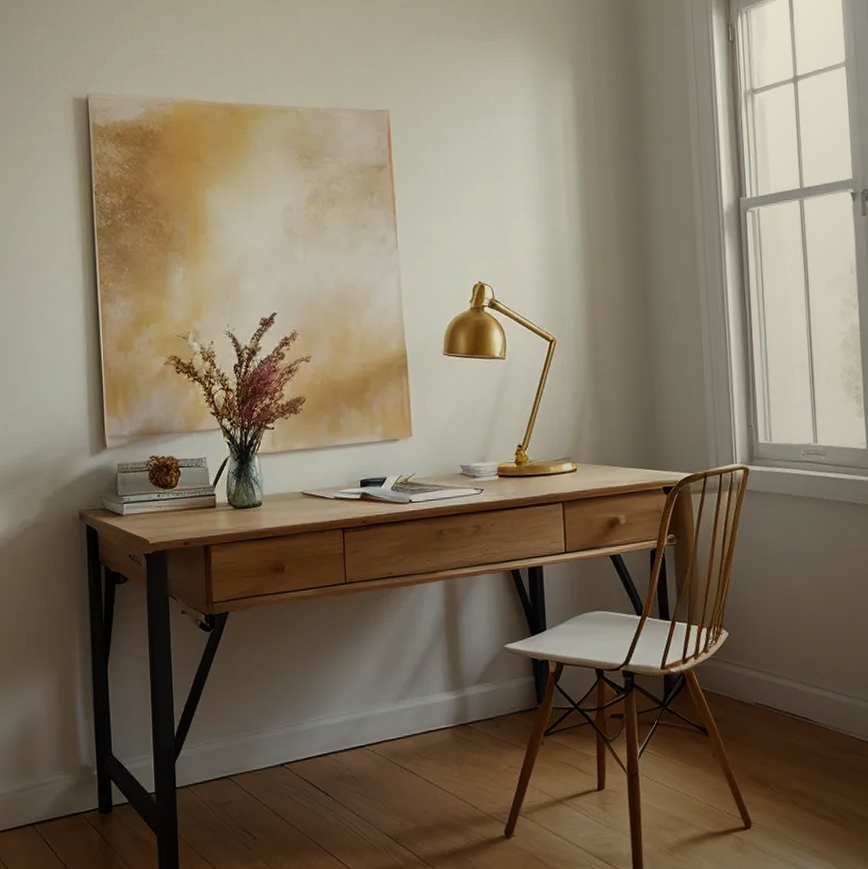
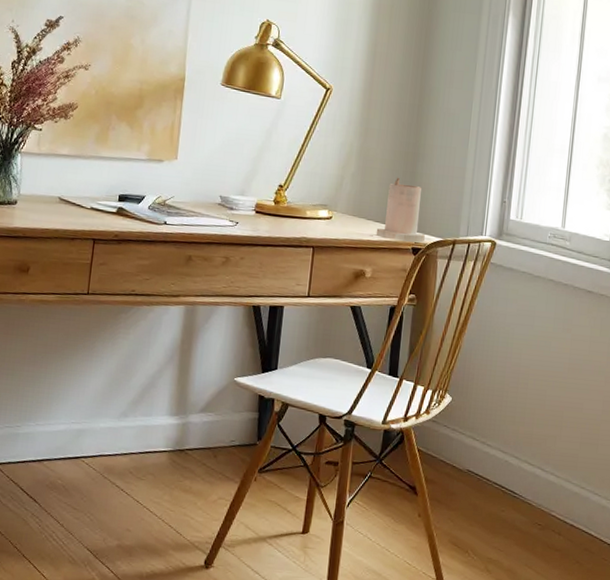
candle: none [623,418,675,483] -> present [376,177,425,243]

